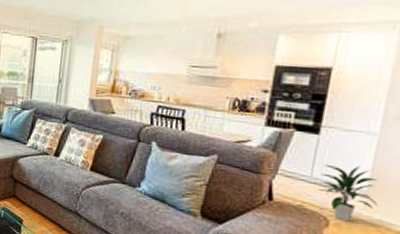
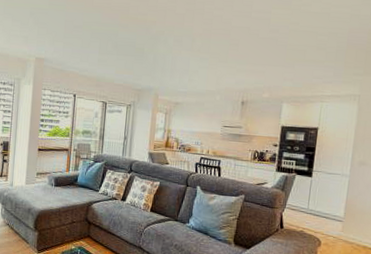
indoor plant: present [317,164,379,222] -> none [312,199,351,242]

